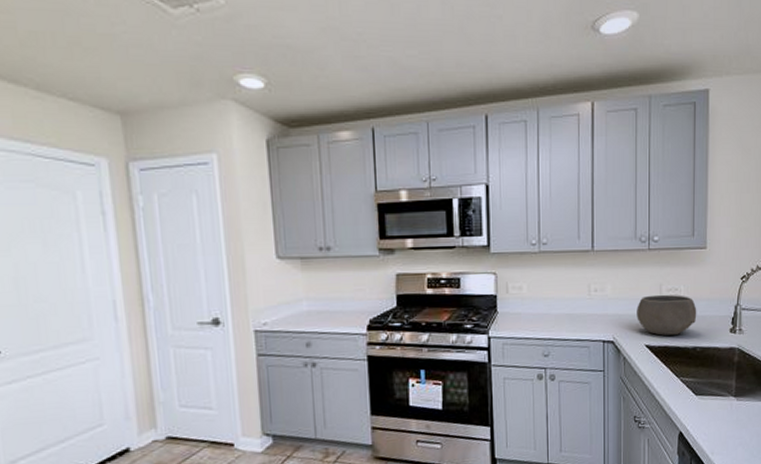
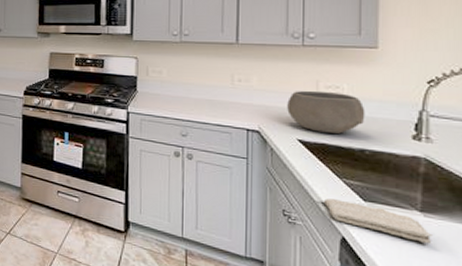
washcloth: none [667,397,742,424] -> present [325,198,432,244]

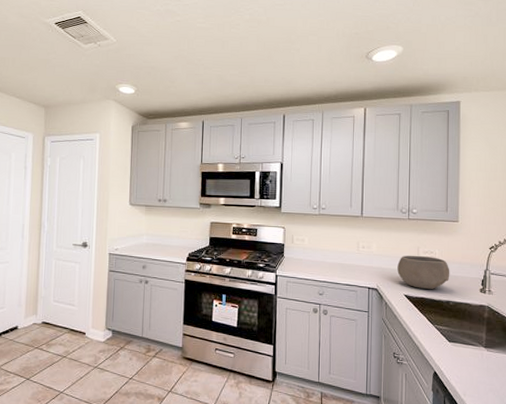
washcloth: present [325,198,432,244] -> none [423,341,492,372]

